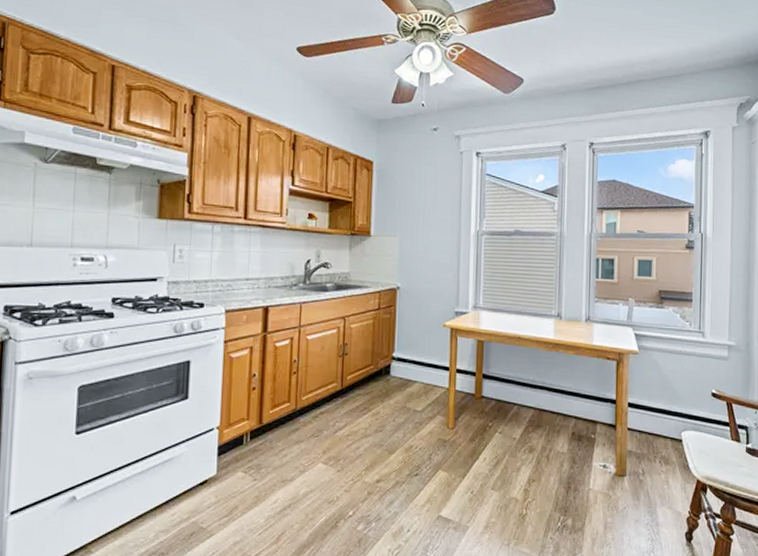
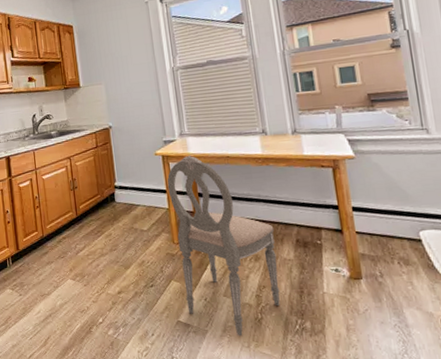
dining chair: none [451,331,553,534] -> present [167,155,280,337]

